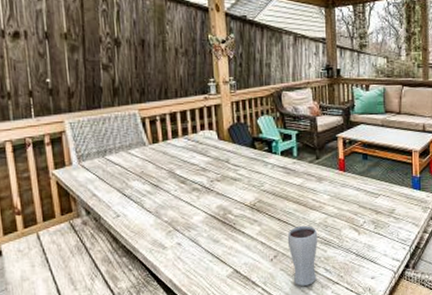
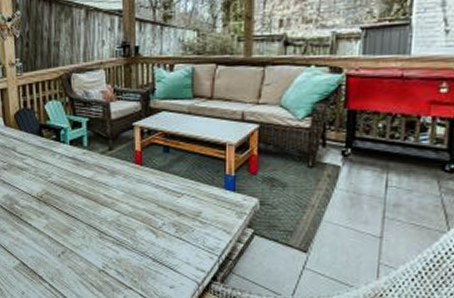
drinking glass: present [287,226,318,286] -> none [76,223,110,287]

